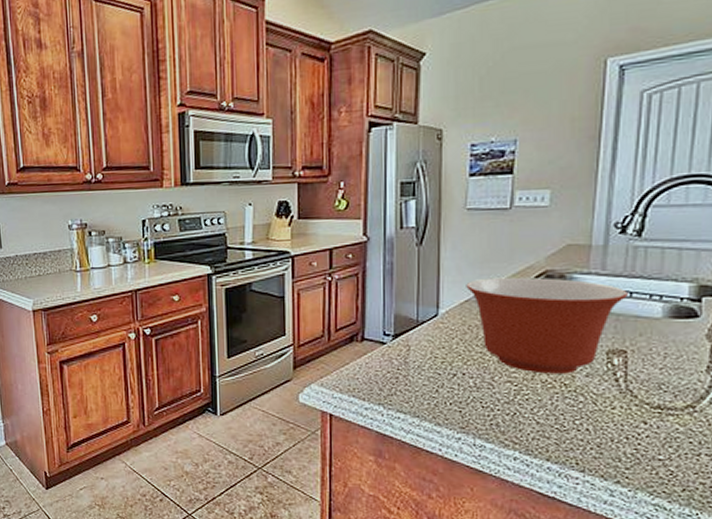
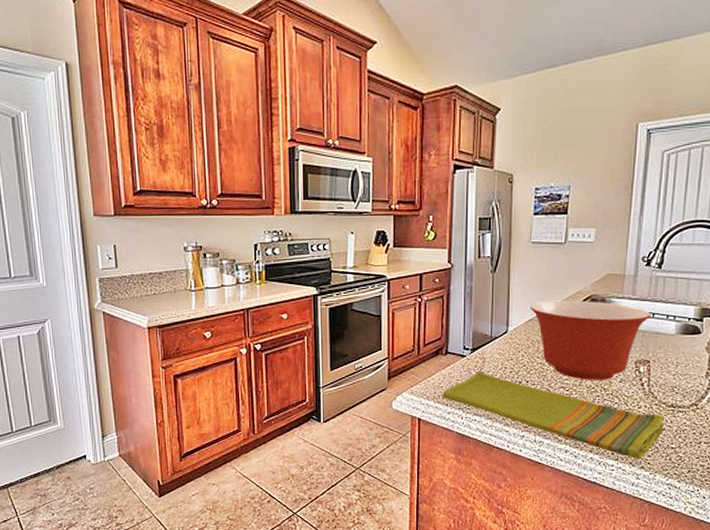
dish towel: none [359,361,648,472] -> present [443,371,664,459]

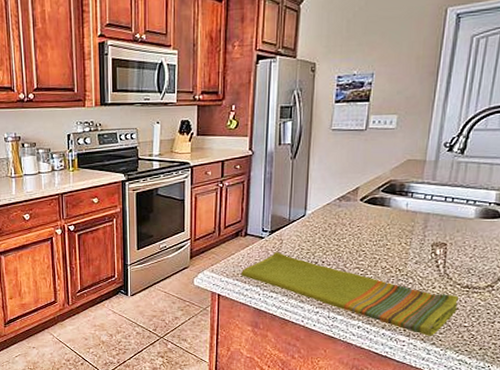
mixing bowl: present [530,300,651,380] -> none [328,185,451,262]

